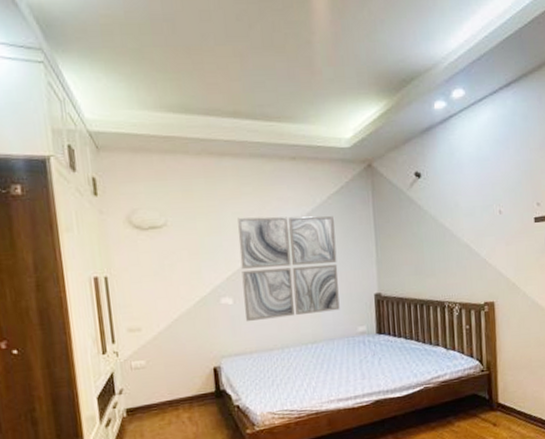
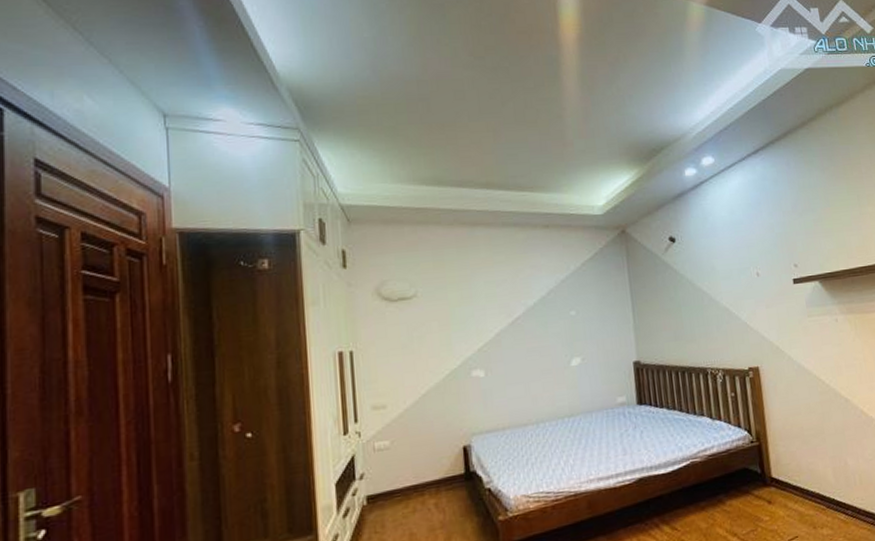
wall art: present [238,216,340,321] -> none [490,282,598,394]

